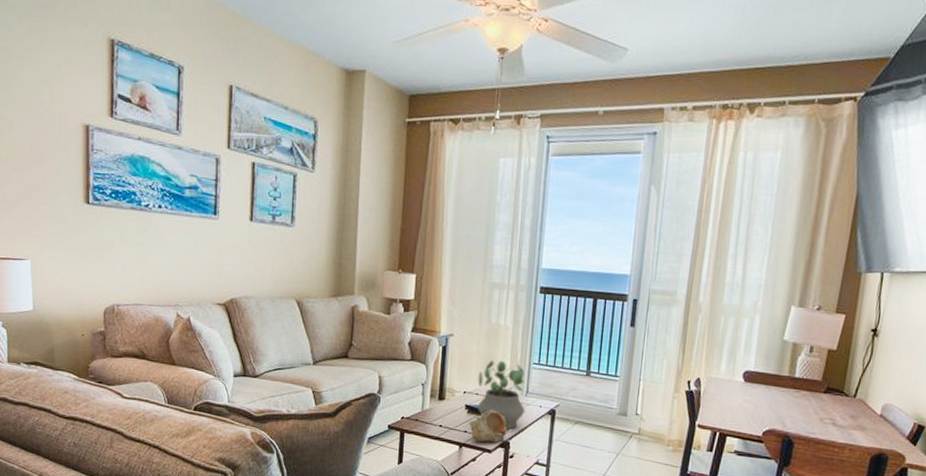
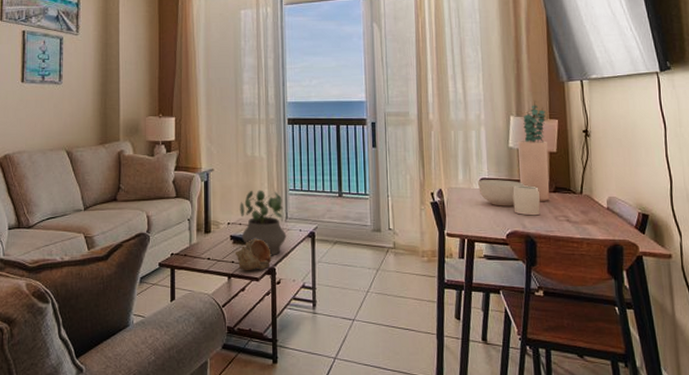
bowl: none [741,372,794,403] -> present [477,180,525,206]
mug: none [775,382,808,416] -> present [512,185,541,216]
vase: none [788,290,833,402] -> present [518,100,550,202]

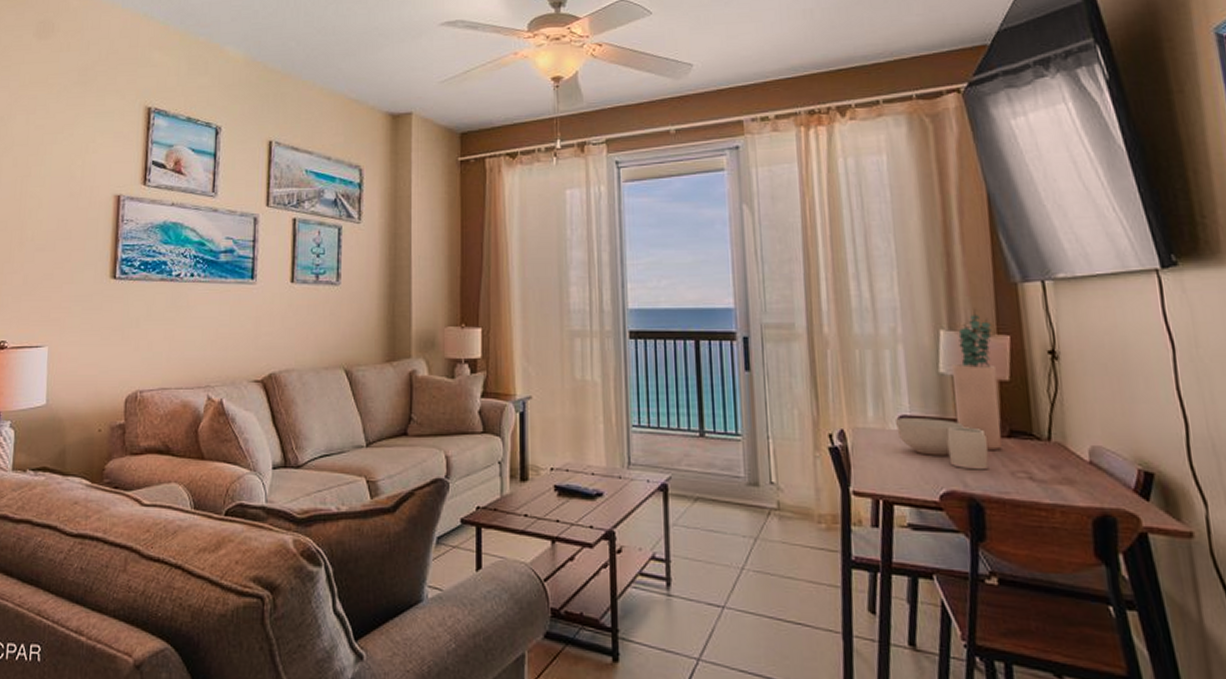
seashell: present [236,238,272,271] -> none [561,490,610,534]
potted plant: present [240,190,287,256] -> none [566,425,630,515]

